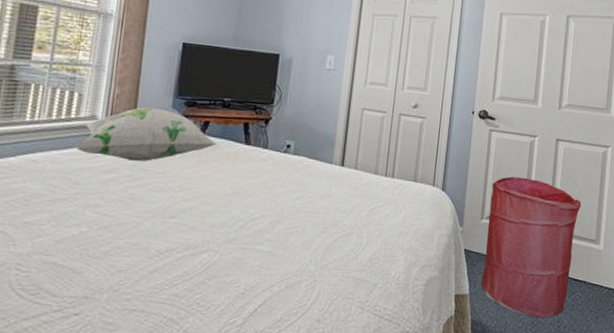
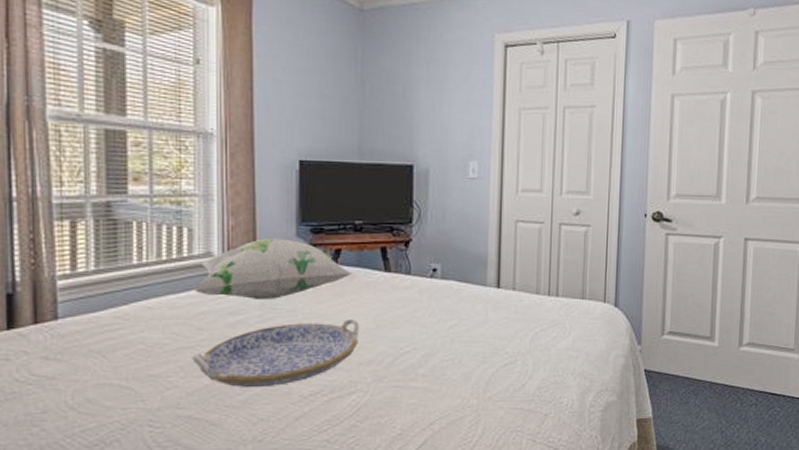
serving tray: none [65,184,218,241] -> present [192,319,360,388]
laundry hamper: present [481,176,582,318] -> none [665,285,777,438]

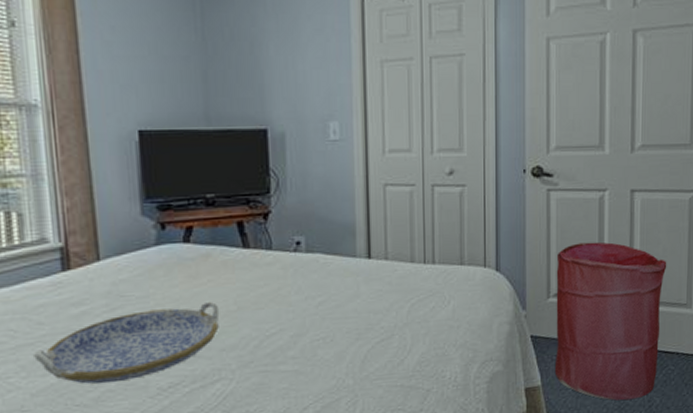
decorative pillow: present [193,238,354,299] -> none [29,218,209,287]
laundry hamper: none [665,285,777,438] -> present [554,242,667,401]

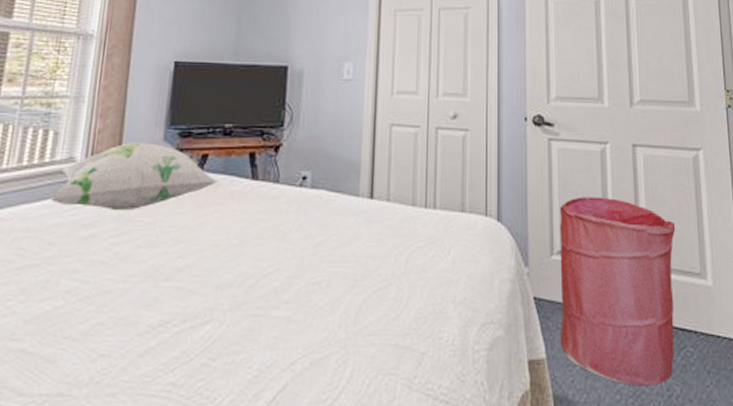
decorative pillow: none [29,218,209,287] -> present [49,142,220,210]
serving tray: present [34,302,220,385] -> none [36,234,221,316]

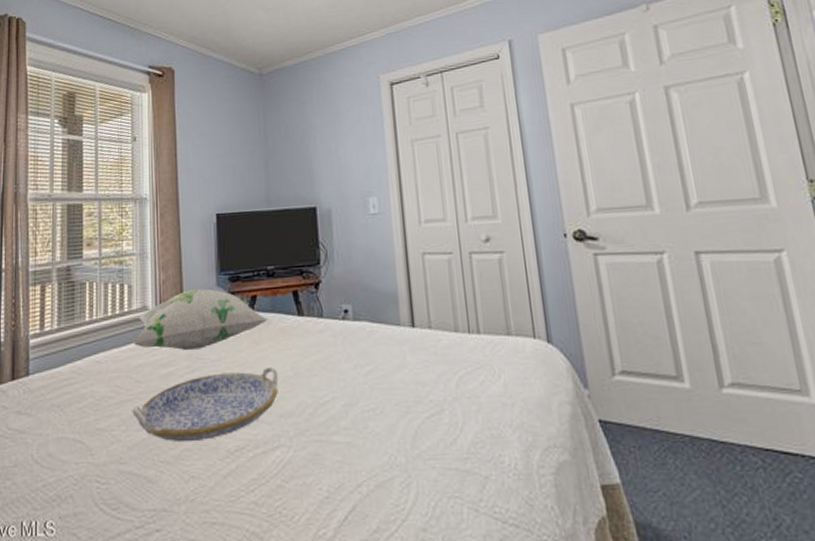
serving tray: none [36,234,221,316] -> present [132,367,279,443]
laundry hamper: present [559,197,676,387] -> none [617,311,779,515]

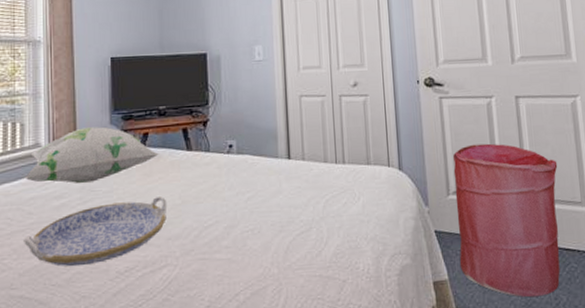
laundry hamper: none [617,311,779,515] -> present [453,143,560,298]

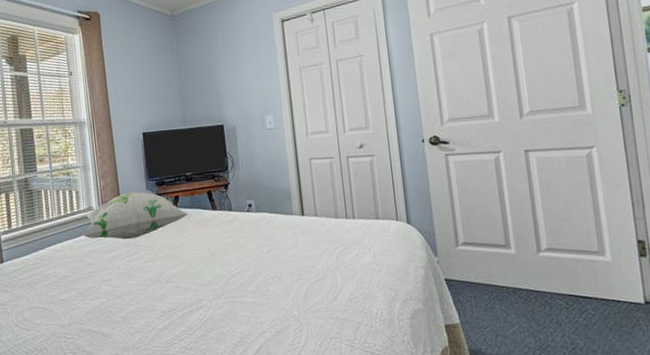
serving tray: present [24,197,167,267] -> none [87,250,199,307]
laundry hamper: present [453,143,560,298] -> none [461,196,577,342]

